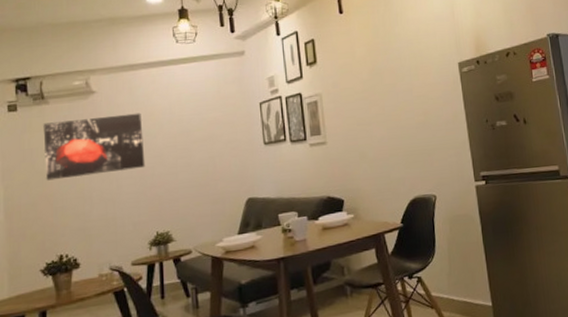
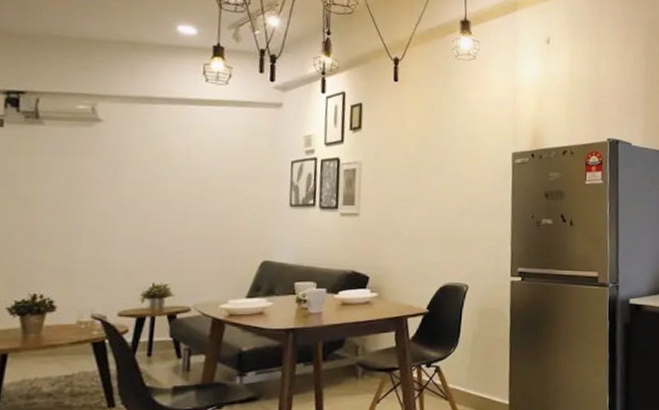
wall art: present [43,113,145,181] -> none [28,145,153,212]

